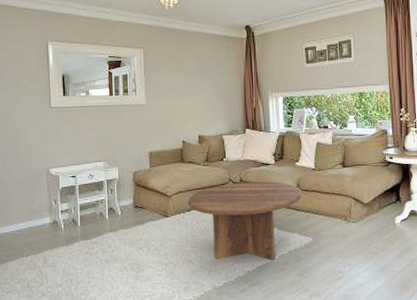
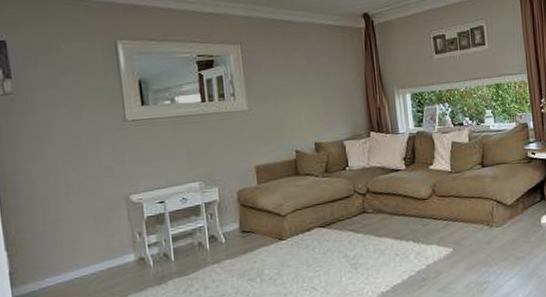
coffee table: present [188,181,302,260] -> none [306,189,438,284]

